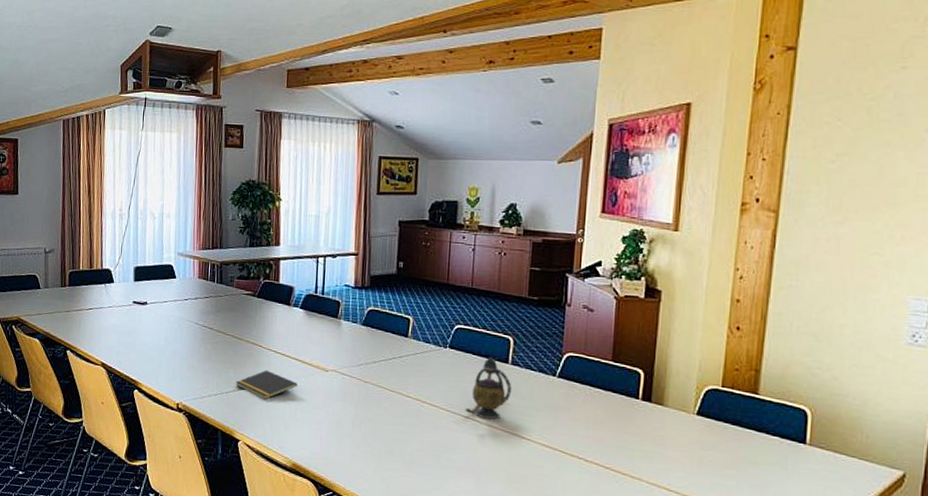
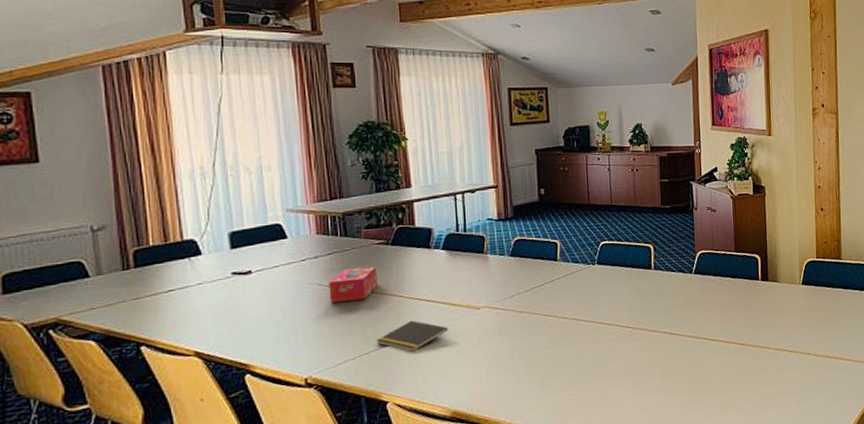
tissue box: none [202,312,243,343] -> present [329,266,377,302]
teapot: present [465,356,512,420] -> none [618,265,658,324]

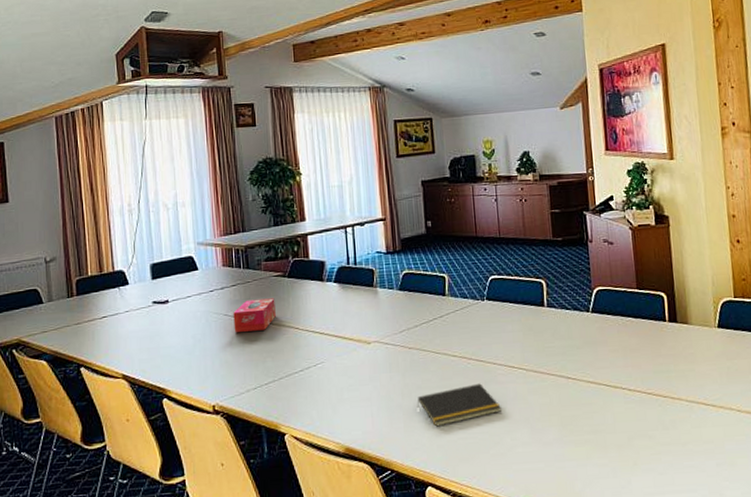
notepad: present [376,320,448,352] -> none [275,352,341,384]
notepad: none [527,342,609,386] -> present [417,383,501,427]

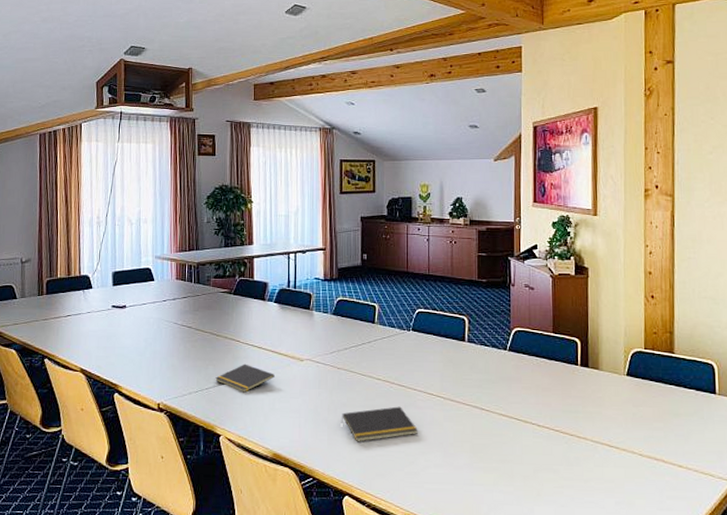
tissue box: present [233,298,276,332] -> none [182,311,220,340]
notepad: none [275,352,341,384] -> present [215,363,275,393]

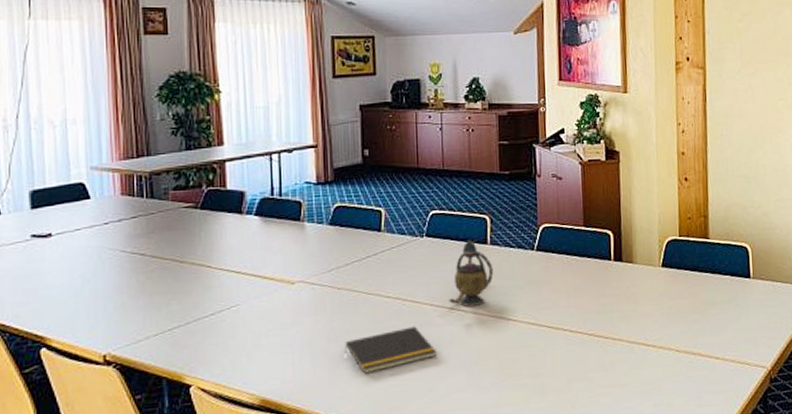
notepad: present [215,363,275,393] -> none [180,294,259,330]
teapot: none [430,336,470,394] -> present [449,239,494,307]

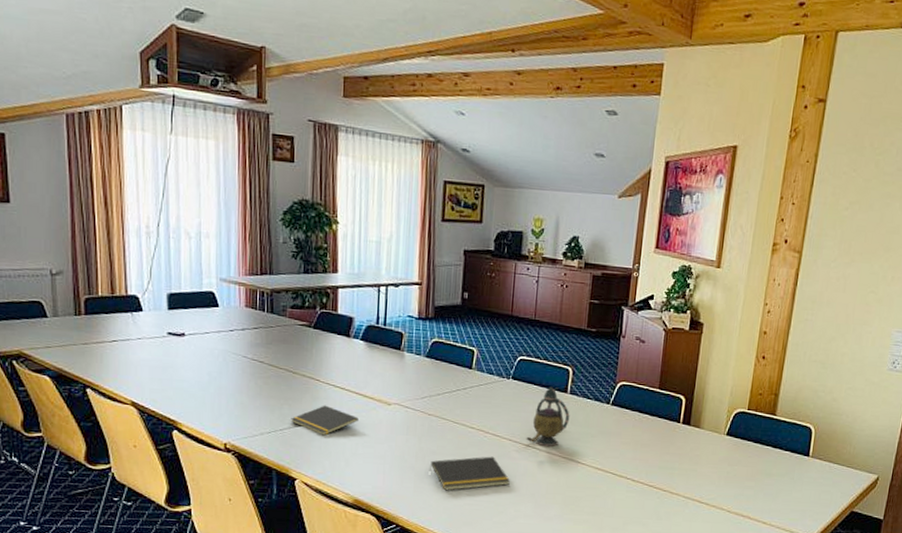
notepad: none [180,294,259,330] -> present [291,405,359,436]

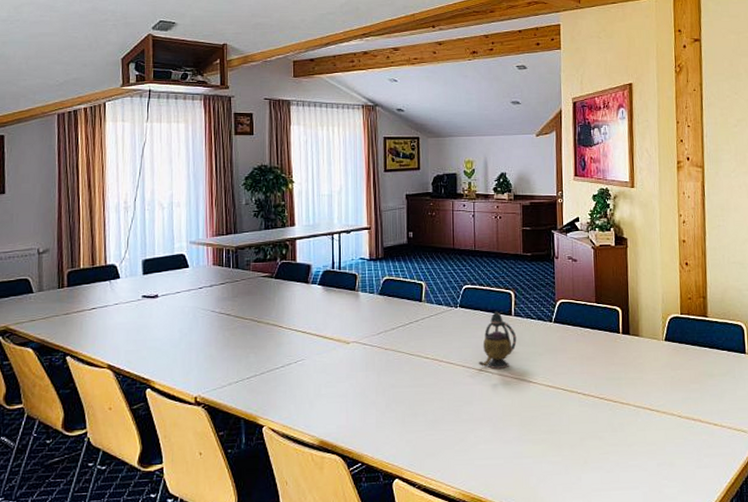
notepad: present [291,405,359,436] -> none [257,349,320,380]
notepad: present [430,456,510,491] -> none [390,384,467,423]

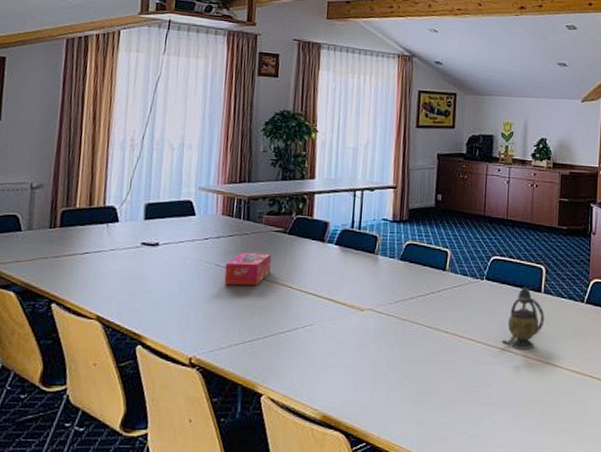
tissue box: none [220,297,261,328] -> present [224,252,272,285]

